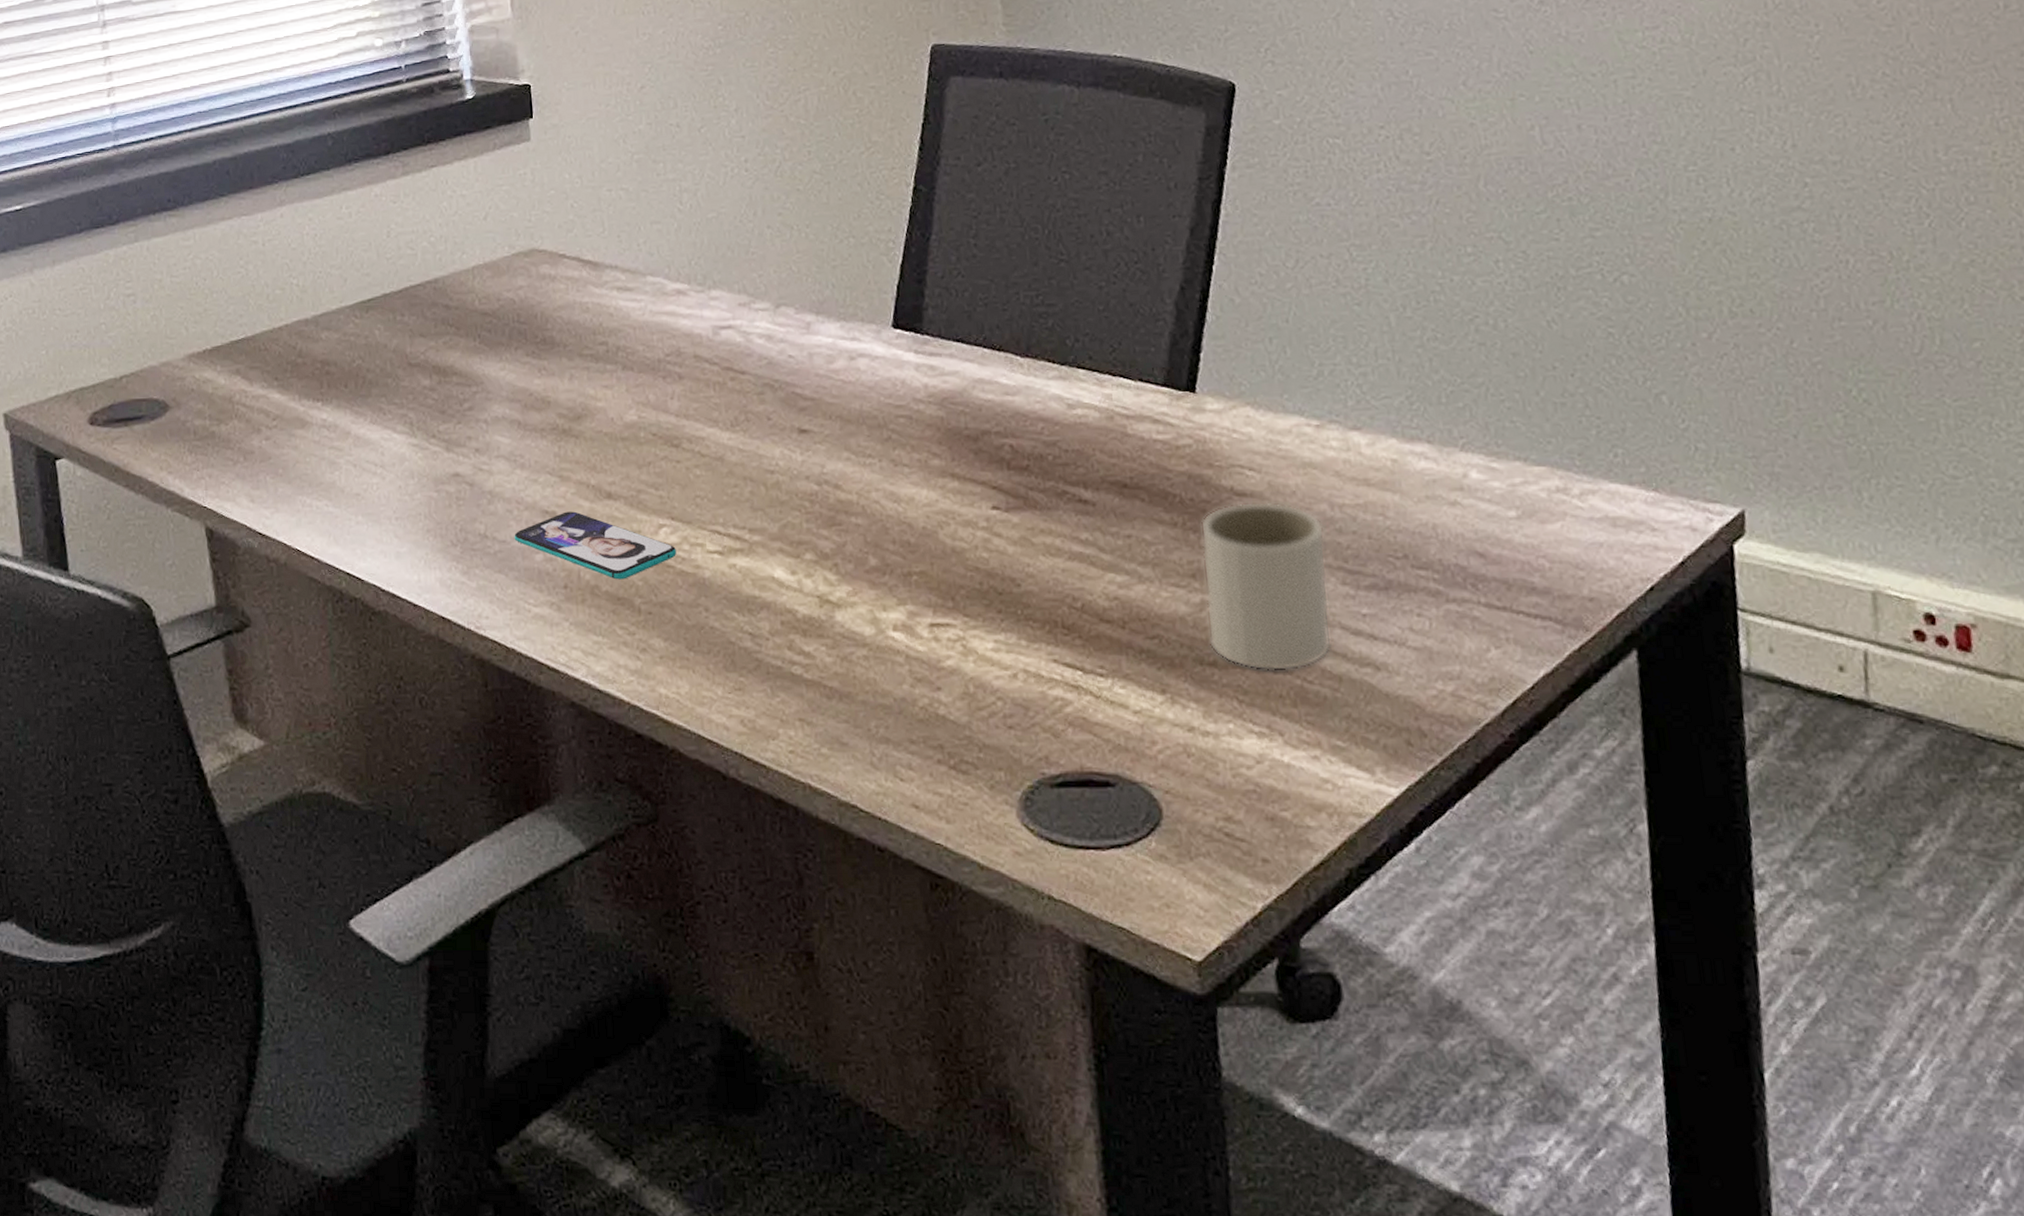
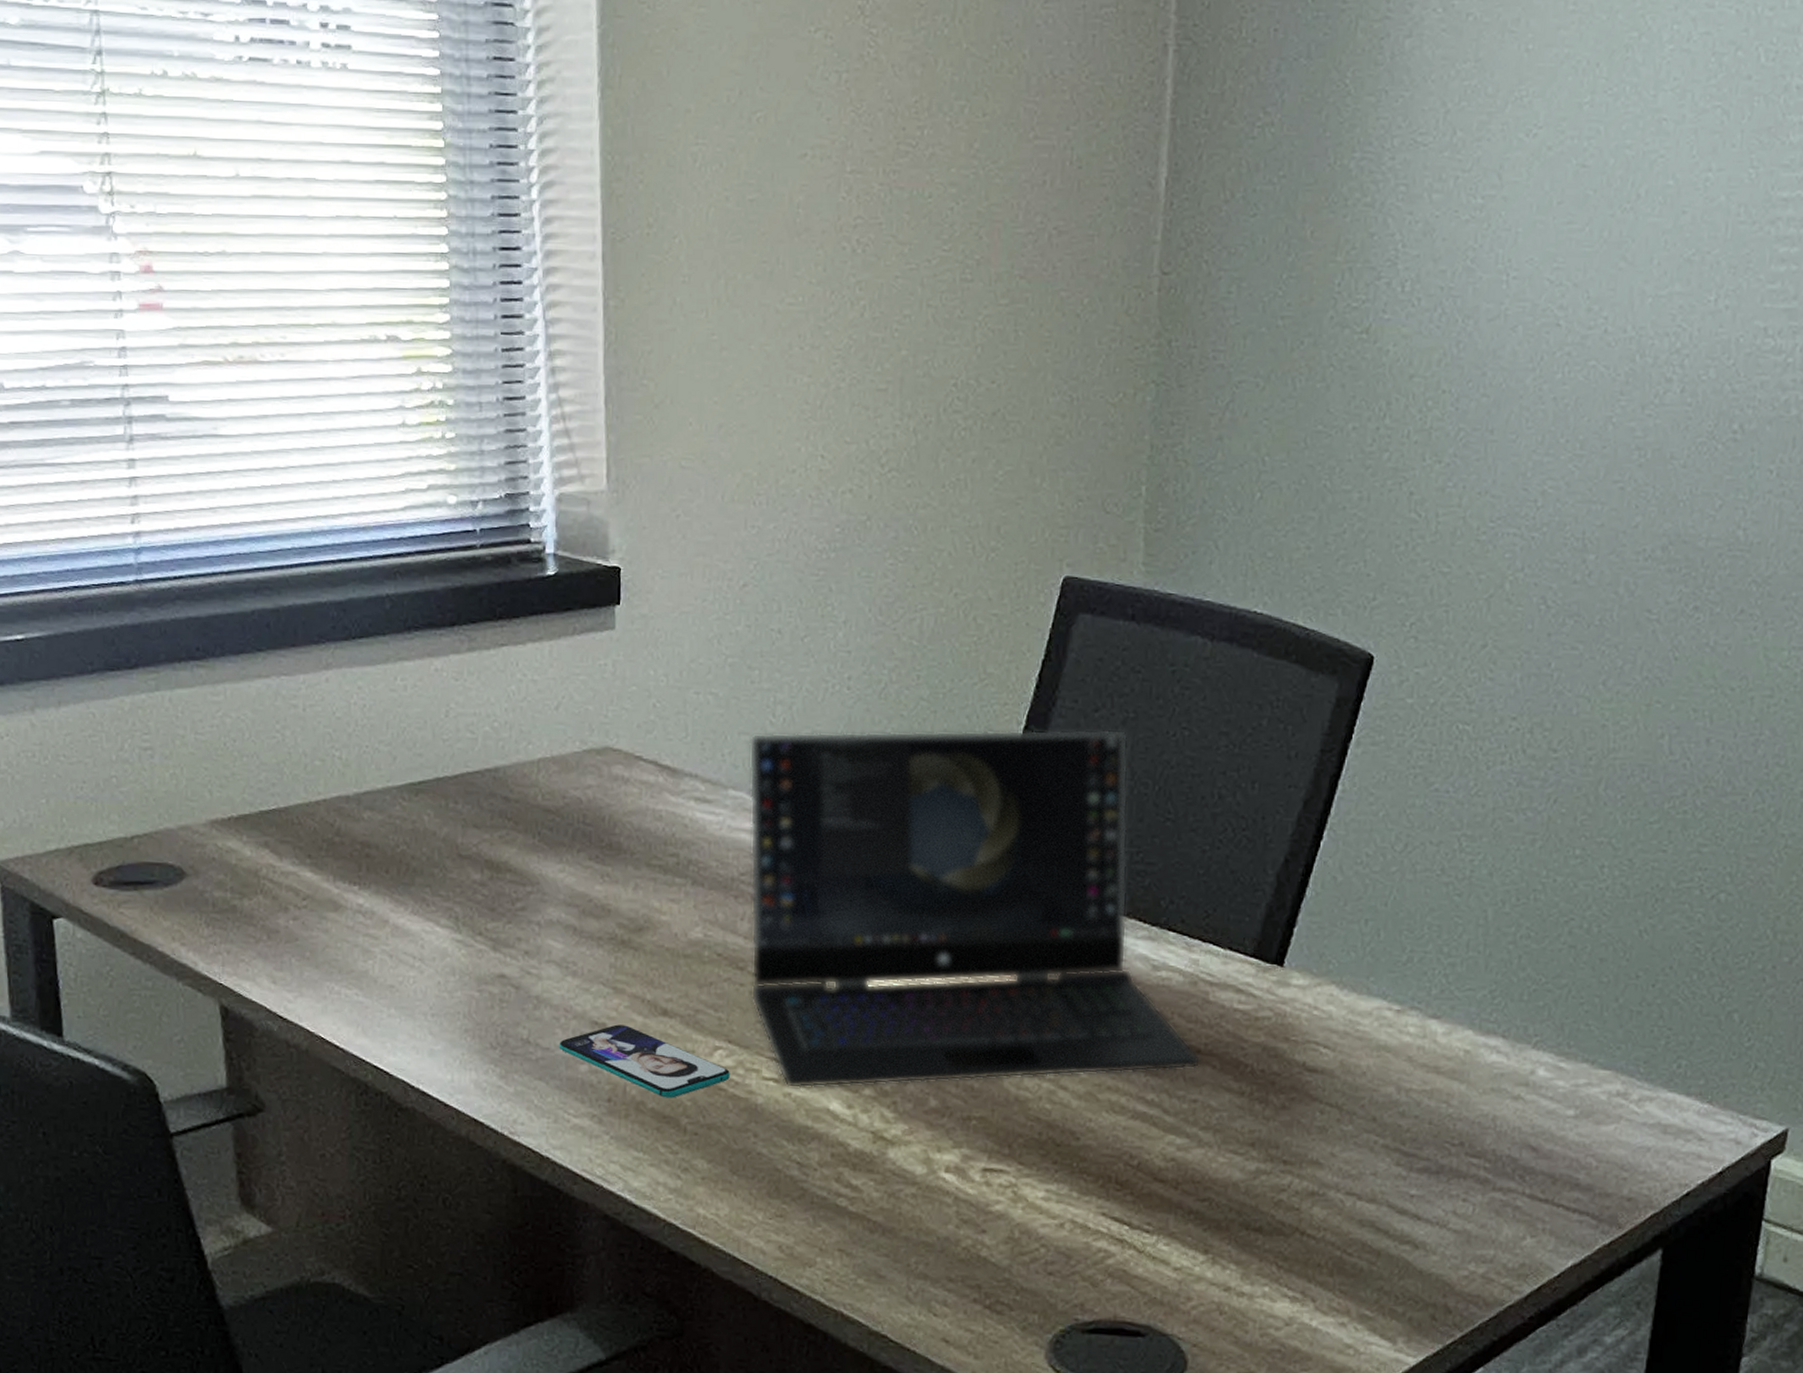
laptop: none [661,180,1129,560] -> present [749,729,1201,1089]
mug: present [1200,501,1332,672] -> none [1258,1078,1388,1242]

